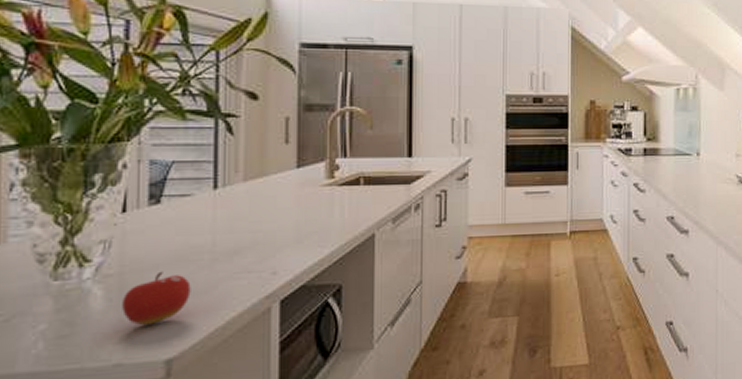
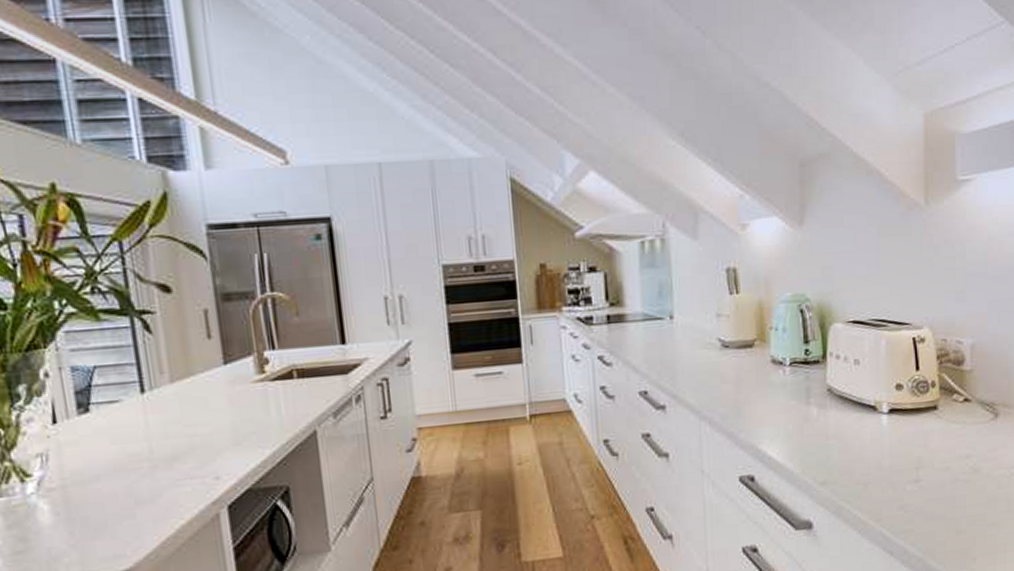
fruit: present [122,271,191,326] -> none [69,482,137,538]

